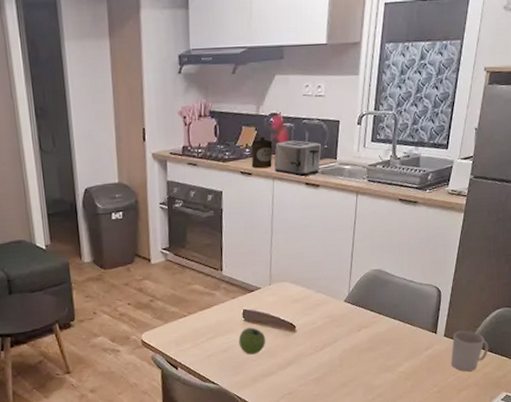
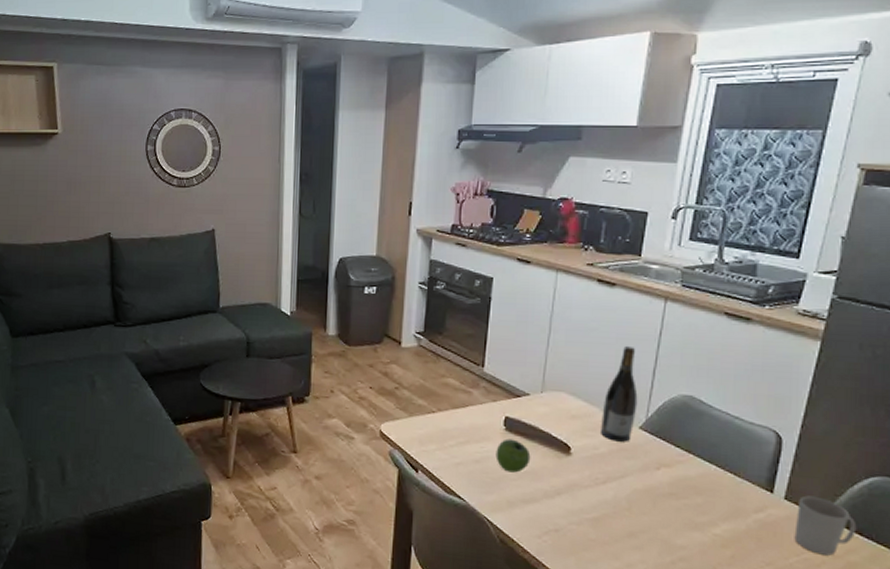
canister: present [251,137,273,169] -> none [532,223,560,258]
toaster: present [274,140,321,176] -> none [560,229,621,272]
wine bottle: none [316,235,342,315] -> present [601,345,638,442]

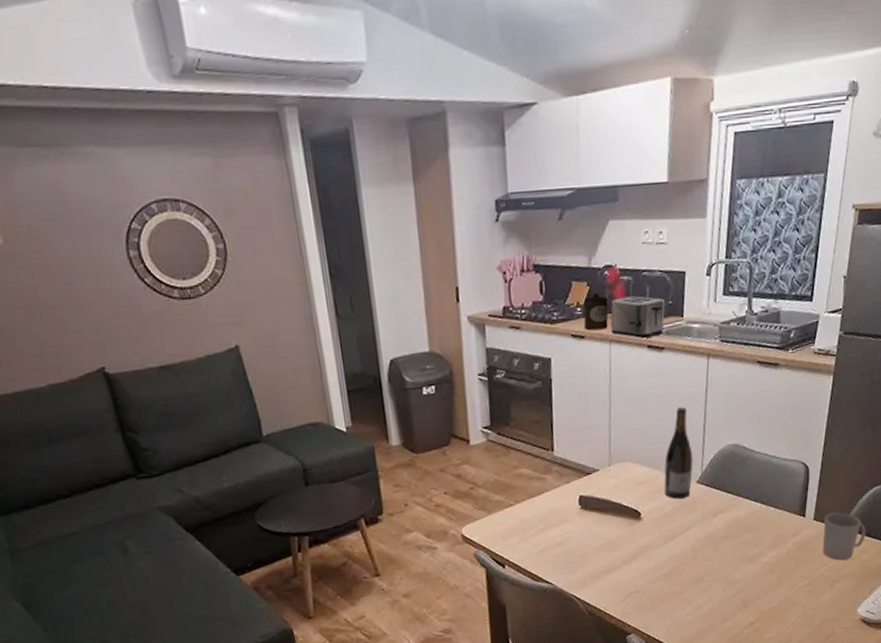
fruit: present [495,438,531,473] -> none [575,516,607,548]
canister: none [532,223,560,258] -> present [583,293,609,331]
toaster: none [560,229,621,272] -> present [610,296,665,338]

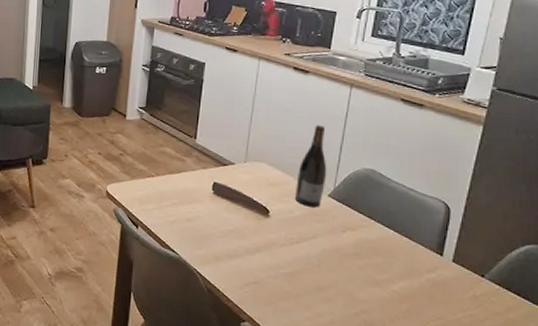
canister: present [583,293,609,331] -> none [239,18,262,48]
toaster: present [610,296,665,338] -> none [262,24,314,61]
mug: present [822,512,867,561] -> none [461,259,515,313]

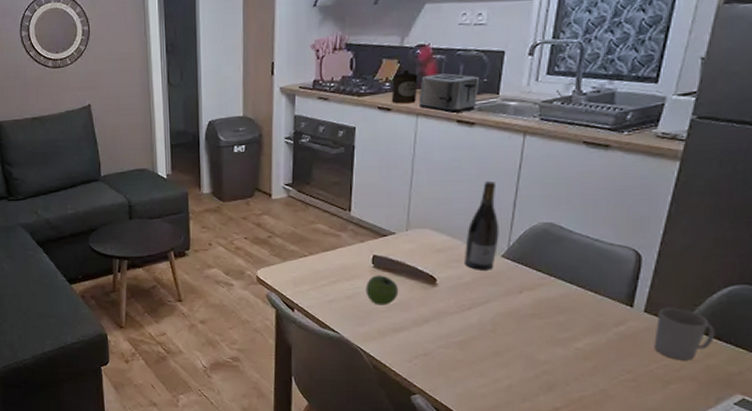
fruit: none [205,201,235,231] -> present [365,275,399,305]
canister: none [239,18,262,48] -> present [392,70,418,104]
toaster: none [262,24,314,61] -> present [419,73,479,113]
mug: none [461,259,515,313] -> present [654,307,716,361]

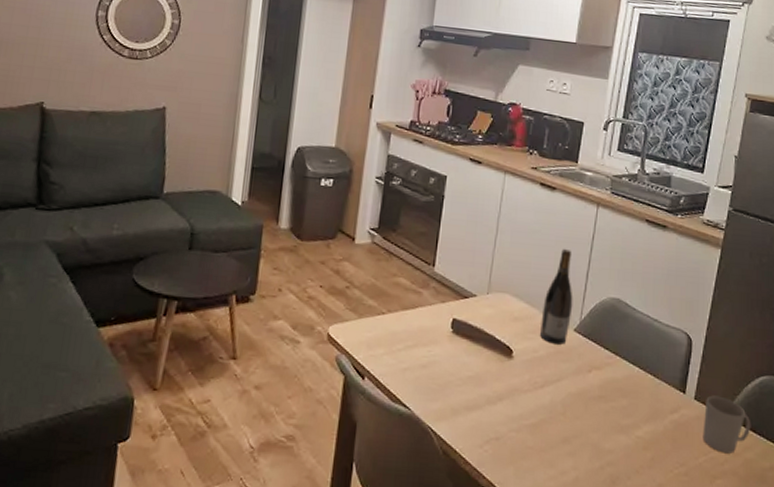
fruit: present [365,275,399,305] -> none [442,342,476,378]
canister: present [392,70,418,104] -> none [483,125,508,160]
toaster: present [419,73,479,113] -> none [508,133,561,176]

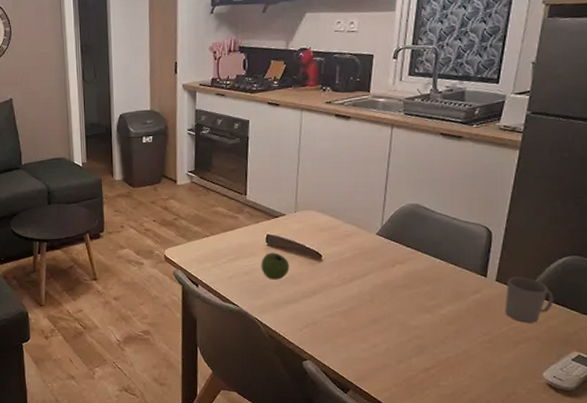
fruit: none [442,342,476,378] -> present [261,252,290,280]
wine bottle: present [540,248,573,345] -> none [345,167,374,247]

